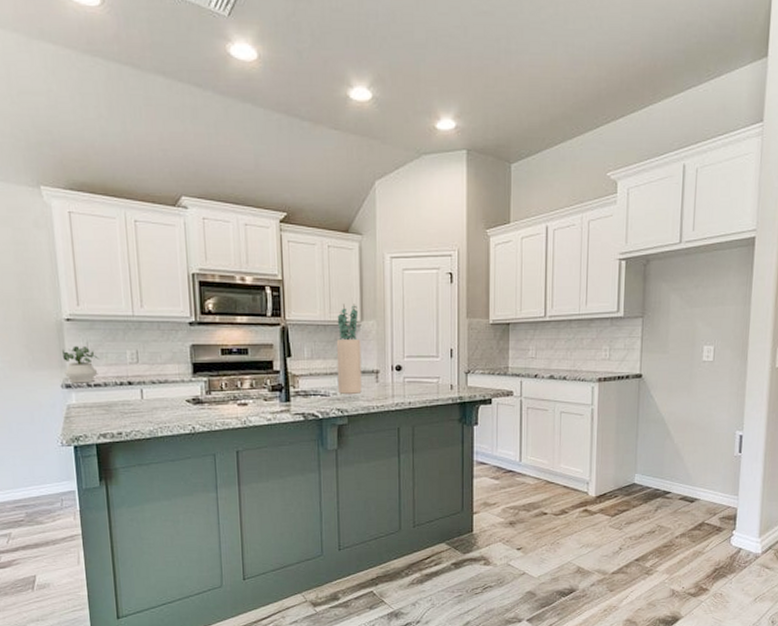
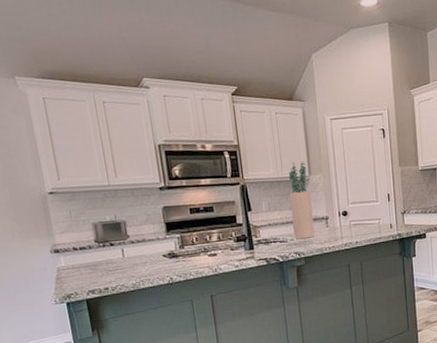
potted plant: present [61,345,100,383] -> none [47,214,83,249]
toaster: none [108,355,151,382] -> present [90,219,130,244]

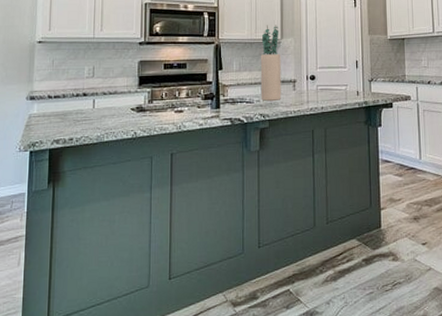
toaster: present [90,219,130,244] -> none [68,70,104,93]

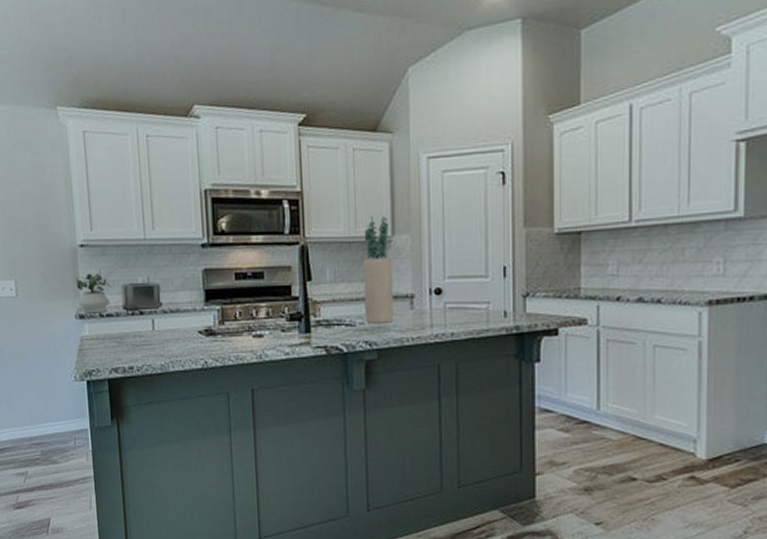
potted plant: none [30,63,62,96] -> present [75,273,112,314]
toaster: none [68,70,104,93] -> present [120,282,163,311]

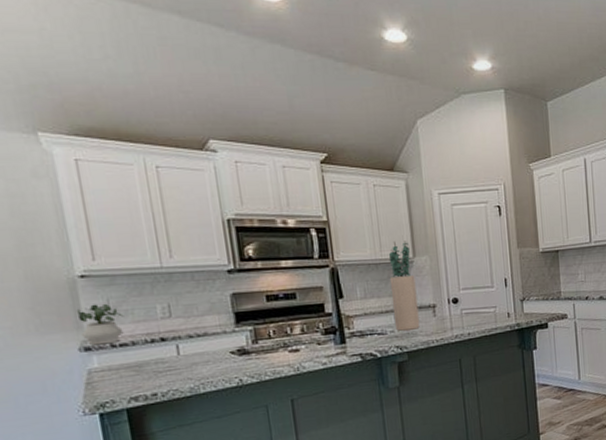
toaster: present [120,282,163,311] -> none [135,308,188,339]

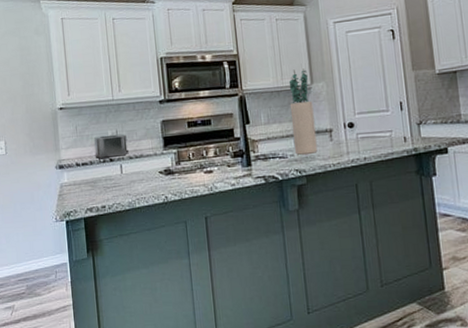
potted plant: present [76,303,125,346] -> none [56,130,86,164]
toaster: none [135,308,188,339] -> present [93,133,129,160]

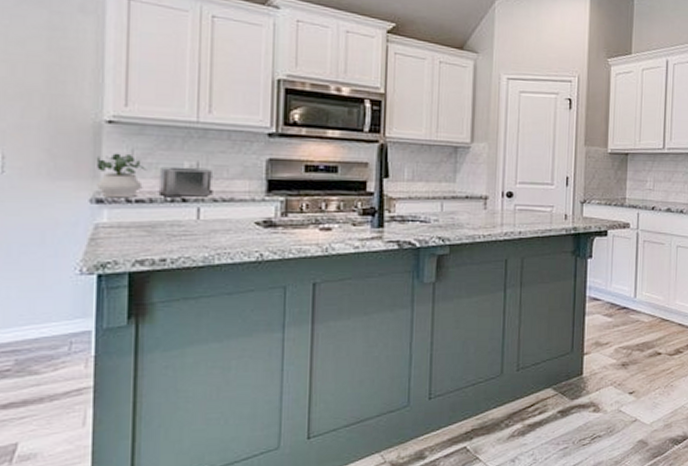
potted plant: none [56,130,86,164] -> present [96,153,147,198]
vase: present [288,68,318,155] -> none [440,123,470,221]

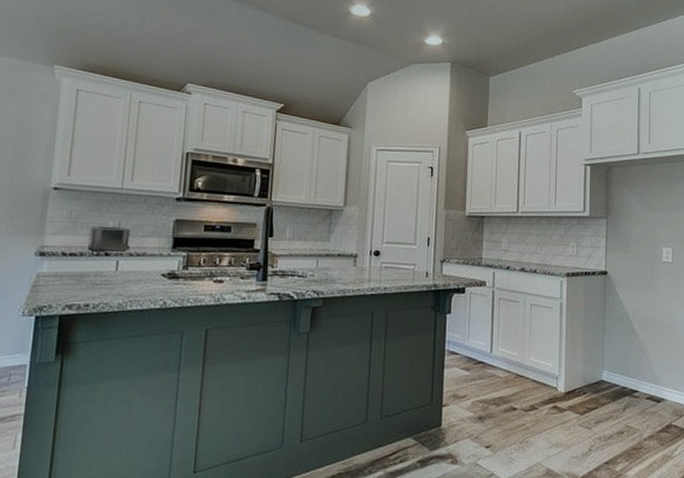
potted plant: present [96,153,147,198] -> none [41,214,80,252]

